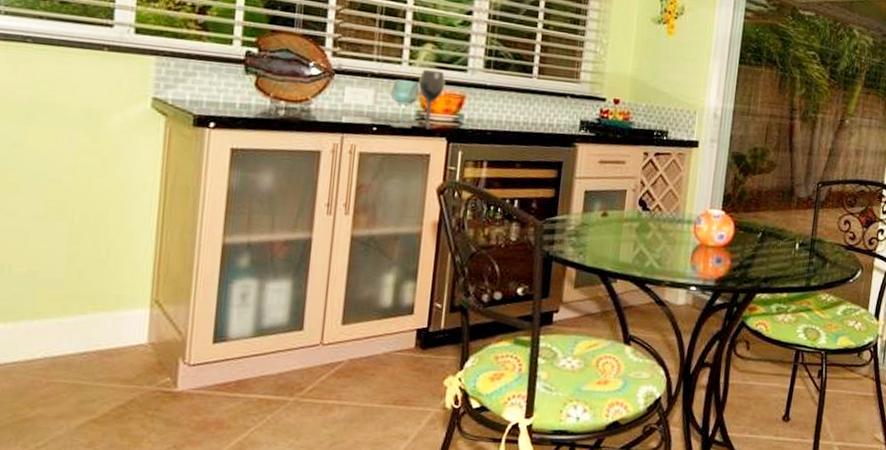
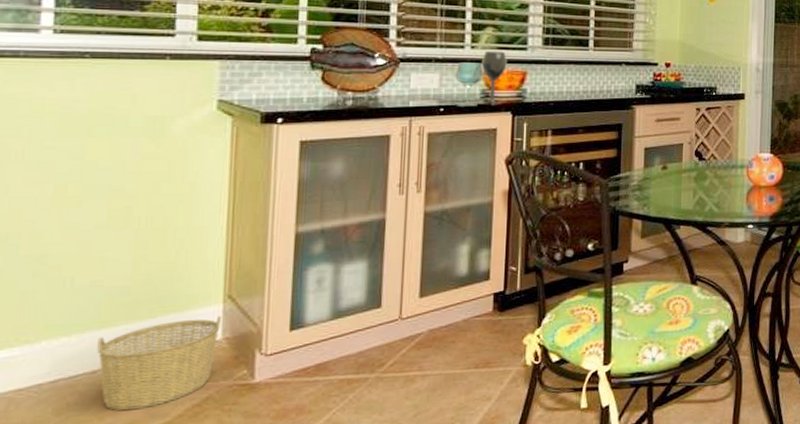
basket: none [31,320,149,404] -> present [97,316,222,411]

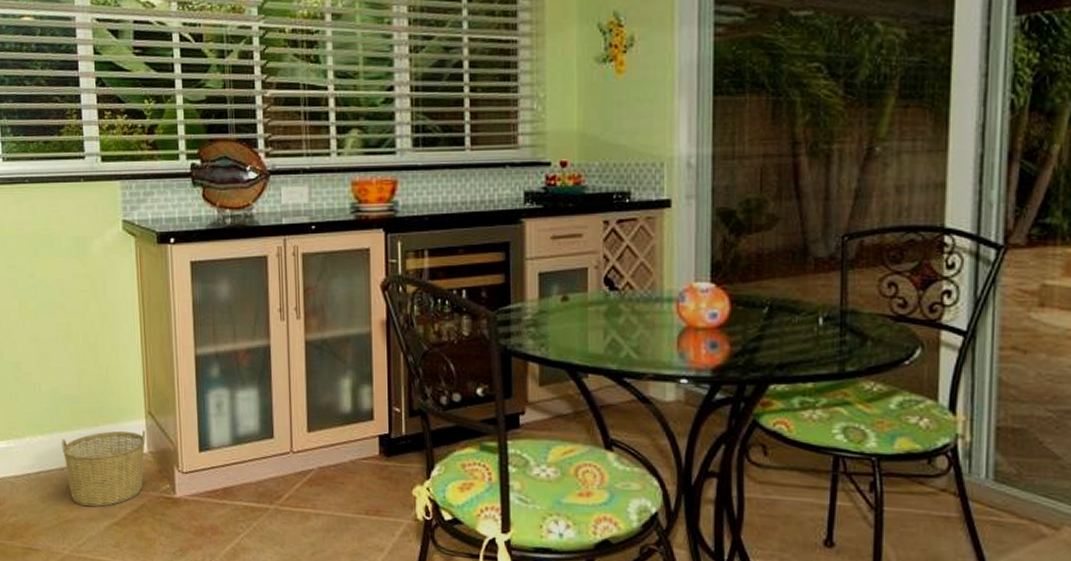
wine glass: present [455,62,483,107] -> none [324,172,352,223]
wine glass: present [480,51,507,106] -> none [348,157,375,222]

